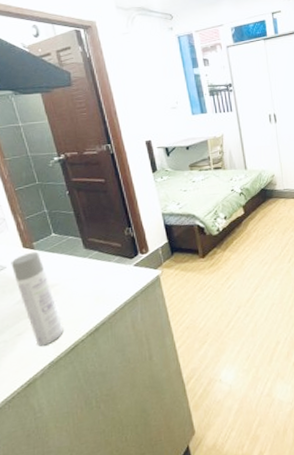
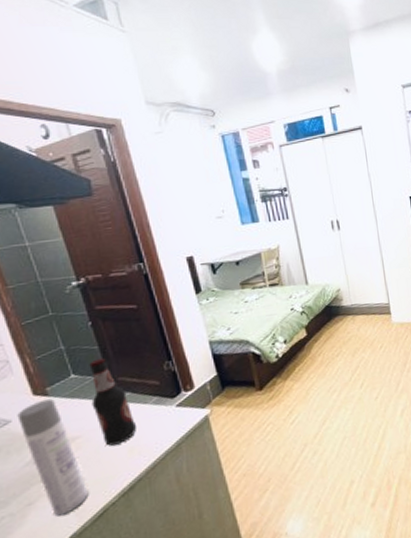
bottle: none [66,221,103,294] -> present [89,358,137,446]

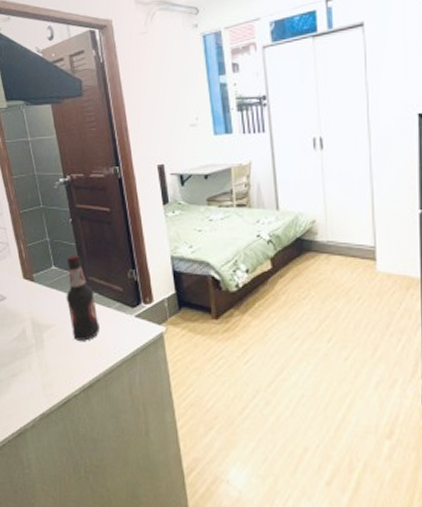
spray bottle: present [17,398,89,516] -> none [11,284,57,394]

